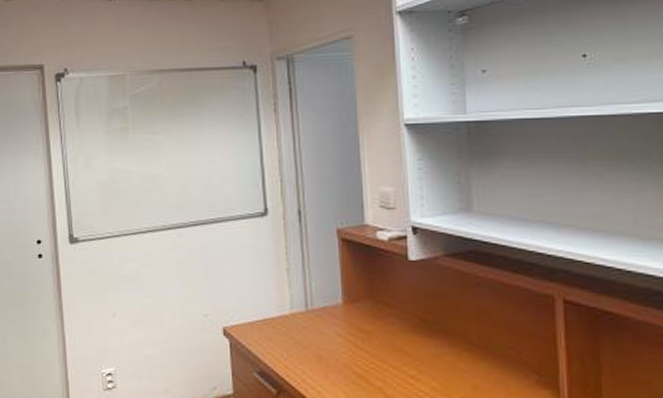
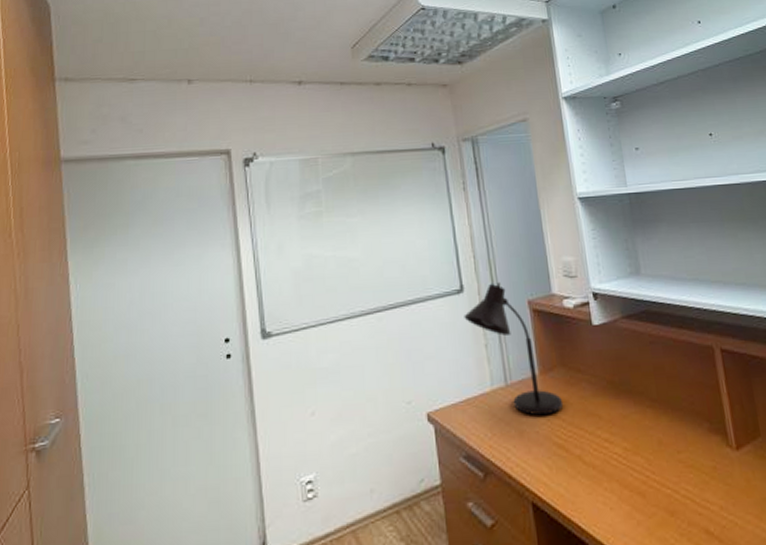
desk lamp: none [266,208,366,345] -> present [464,282,562,416]

